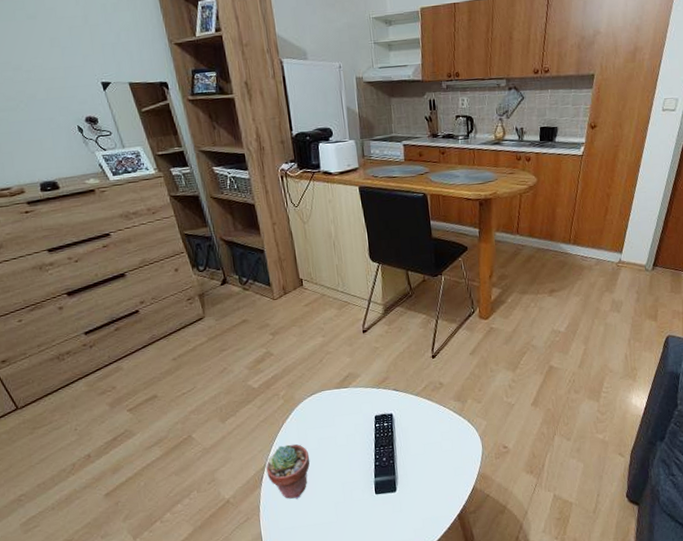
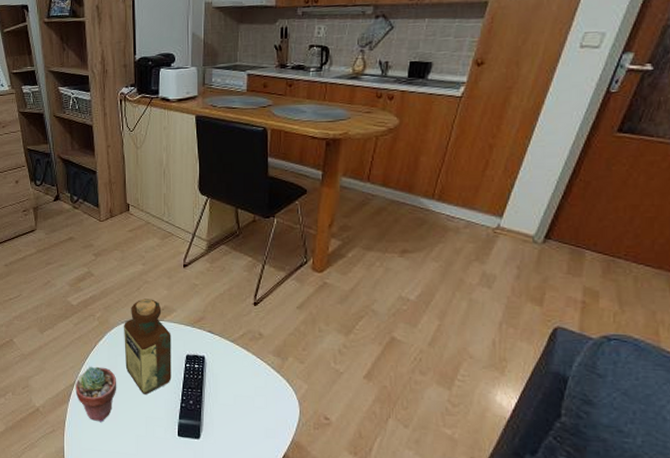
bottle: none [310,368,363,462] -> present [124,298,172,395]

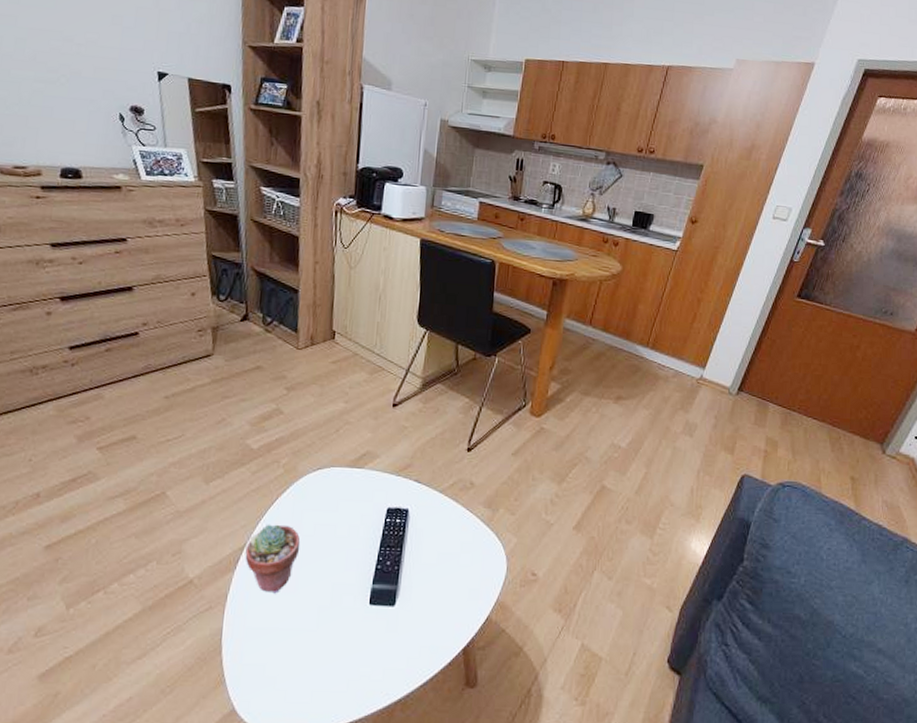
bottle: present [124,298,172,395] -> none [312,442,372,556]

